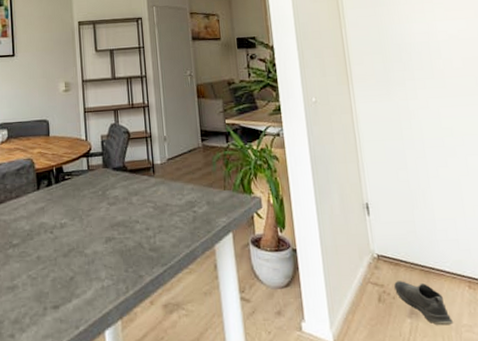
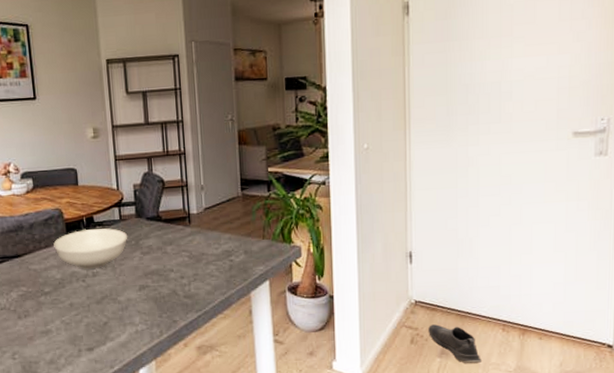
bowl: none [24,178,95,220] -> present [53,228,128,269]

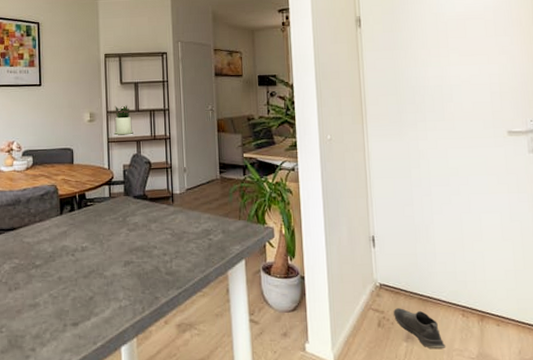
bowl: present [53,228,128,269] -> none [47,204,116,243]
planter: none [121,118,143,152] -> present [113,105,133,136]

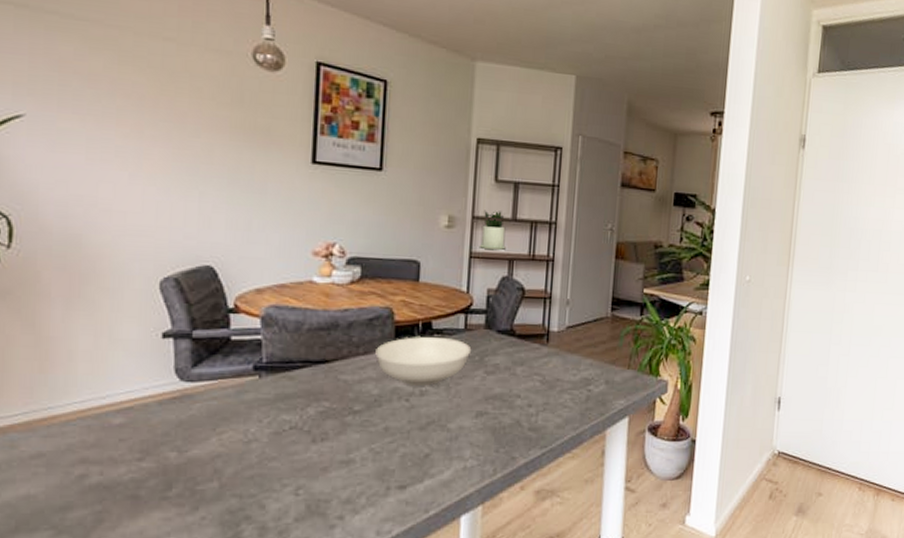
bowl: none [47,204,116,243] -> present [375,335,472,386]
shoe: present [394,308,445,350] -> none [788,479,836,525]

